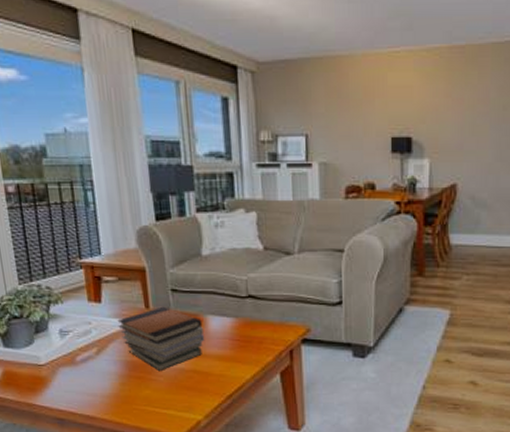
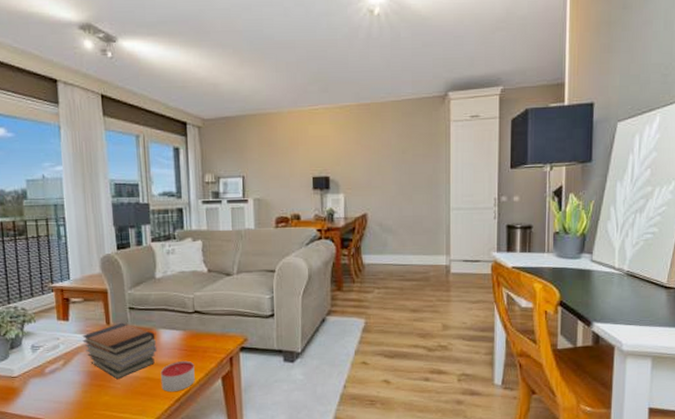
candle: none [209,352,249,388] -> present [160,360,195,392]

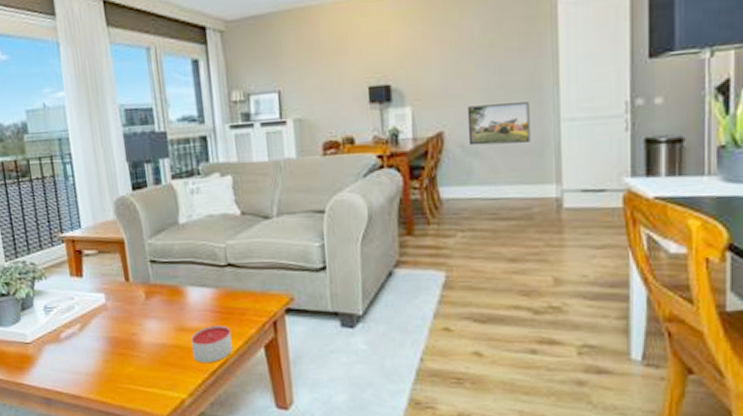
book stack: present [82,322,157,380] -> none [99,278,186,348]
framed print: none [384,195,429,225] -> present [467,102,530,146]

